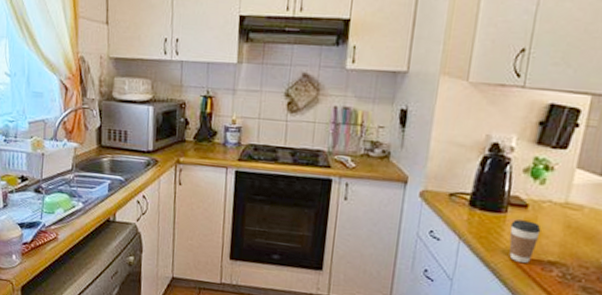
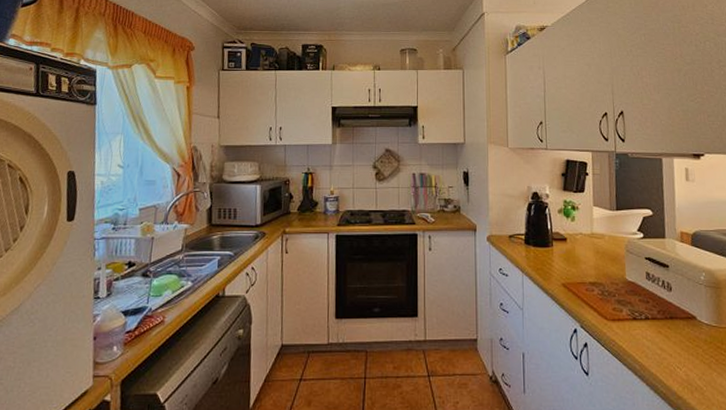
coffee cup: present [509,219,541,263] -> none [557,251,580,286]

